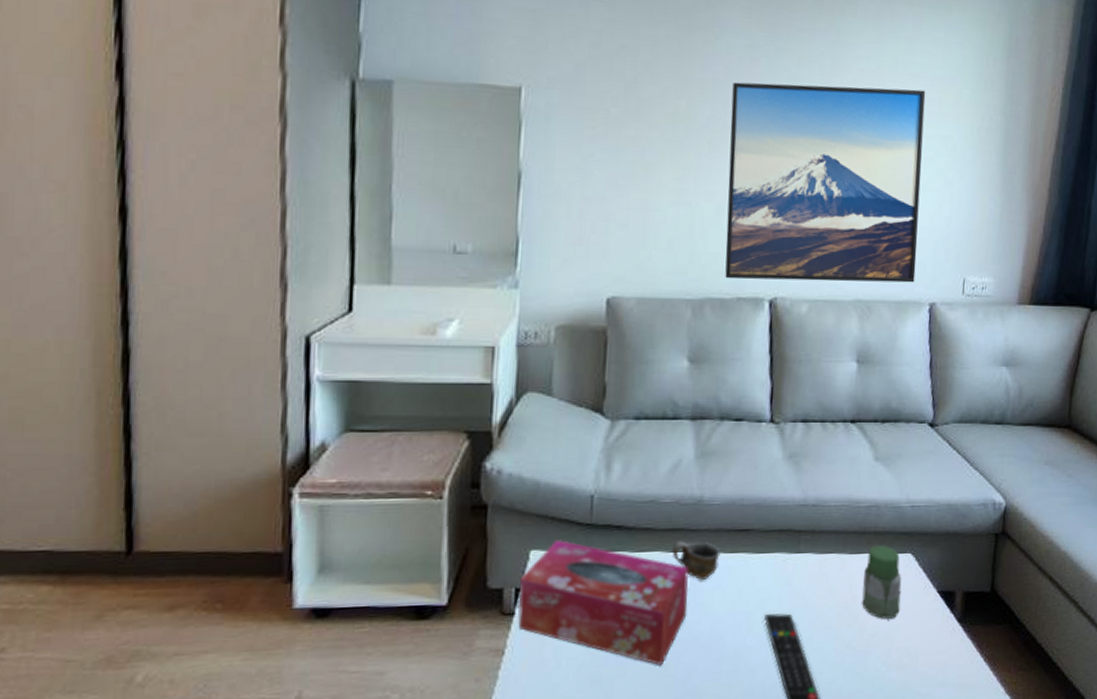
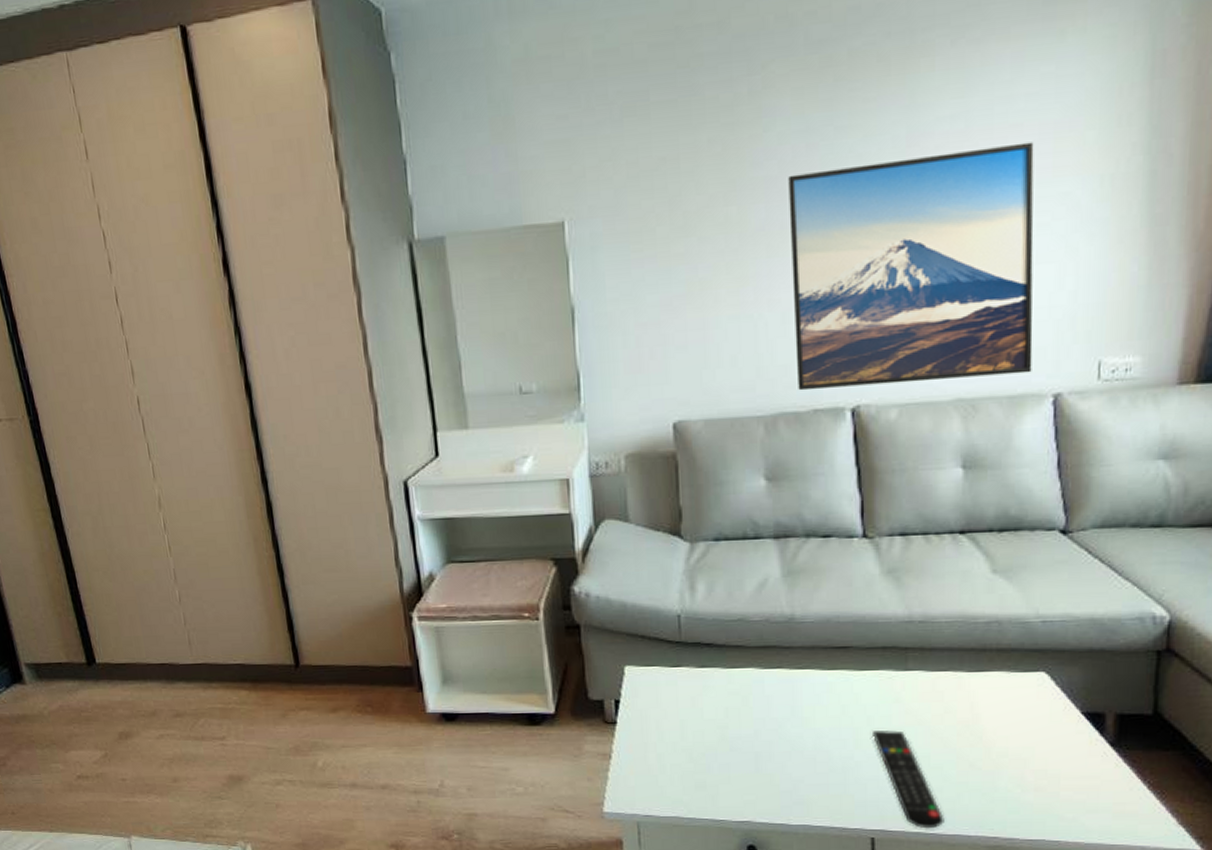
tissue box: present [518,540,690,665] -> none [617,657,788,775]
cup: present [672,540,720,580] -> none [766,657,818,696]
jar: present [862,545,902,619] -> none [986,662,1035,740]

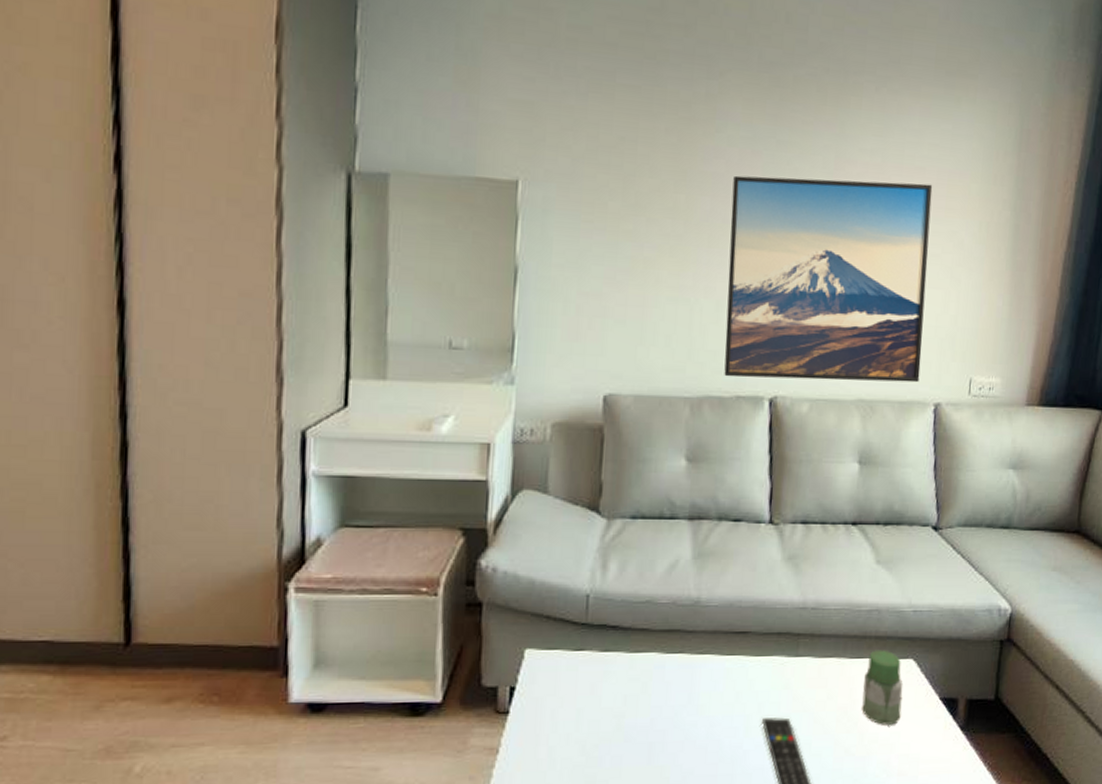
jar: none [986,662,1035,740] -> present [862,650,903,725]

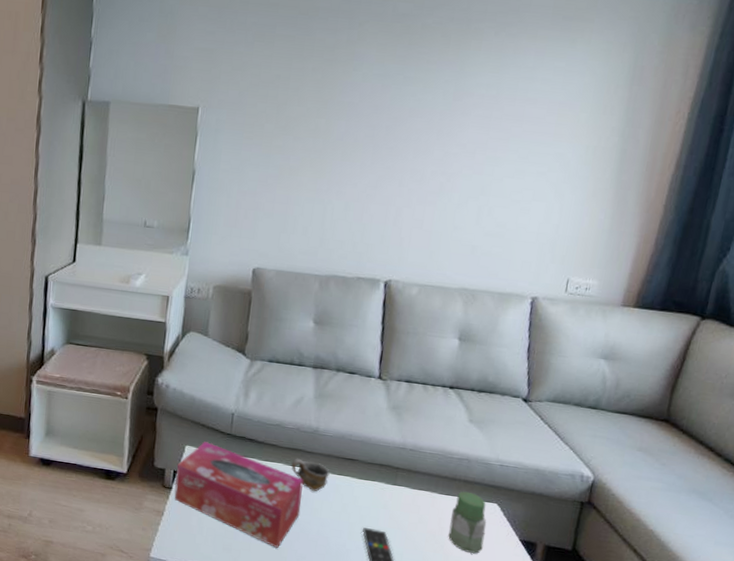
tissue box: none [512,639,686,767] -> present [174,441,304,548]
cup: none [668,642,718,682] -> present [291,458,330,491]
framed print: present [724,175,933,383] -> none [348,104,543,279]

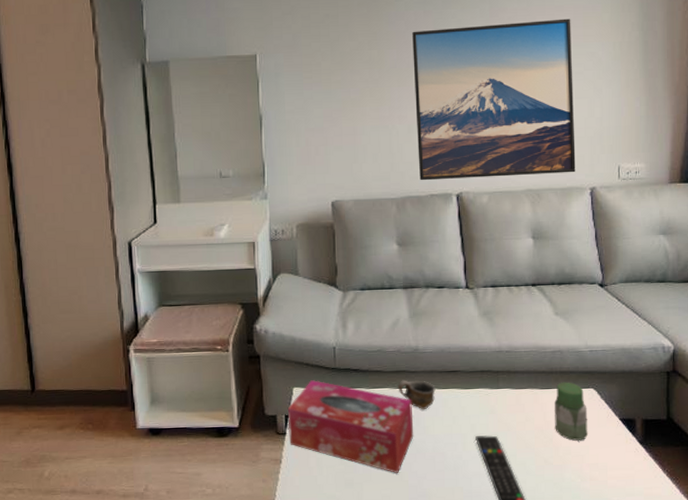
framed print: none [348,104,543,279] -> present [412,18,576,181]

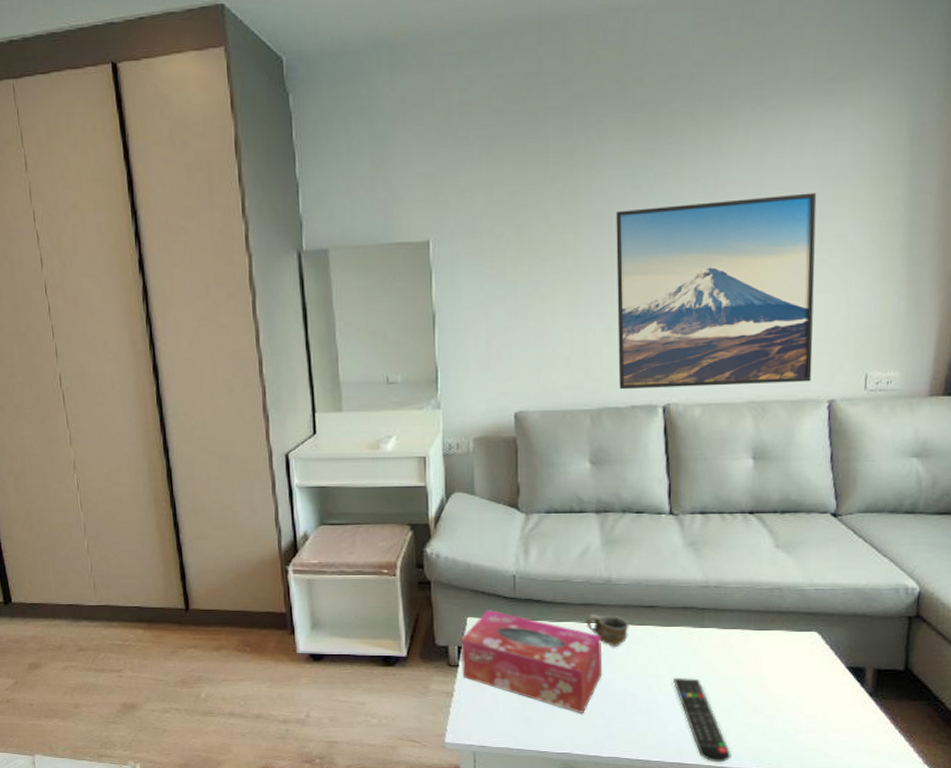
jar: present [554,382,588,441] -> none [768,623,808,688]

